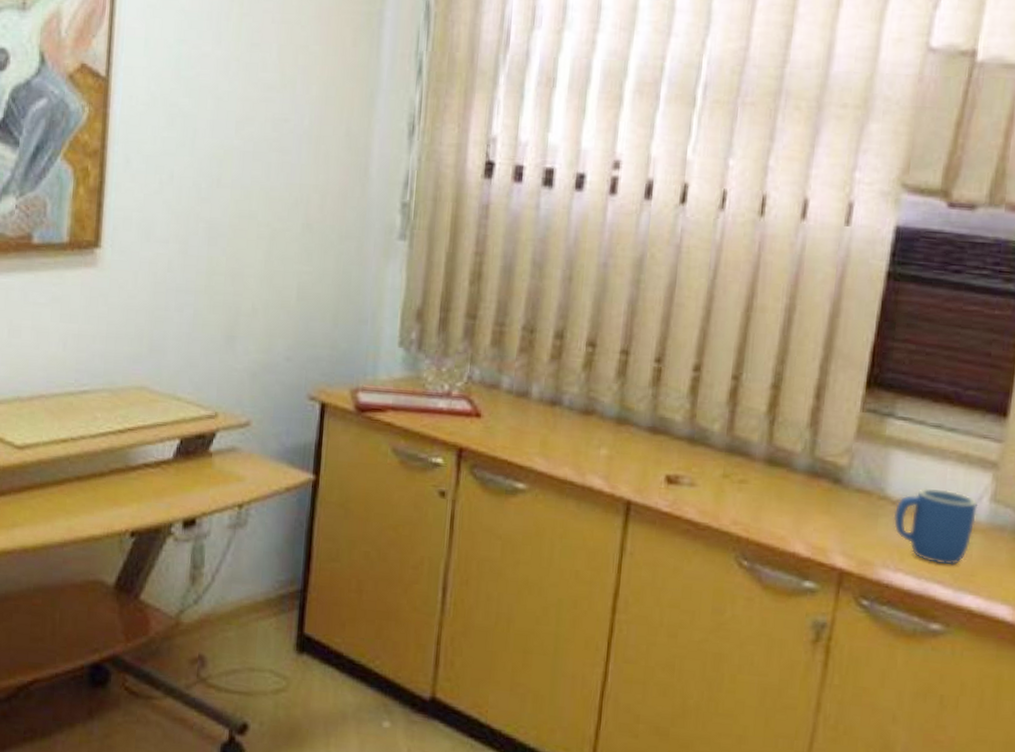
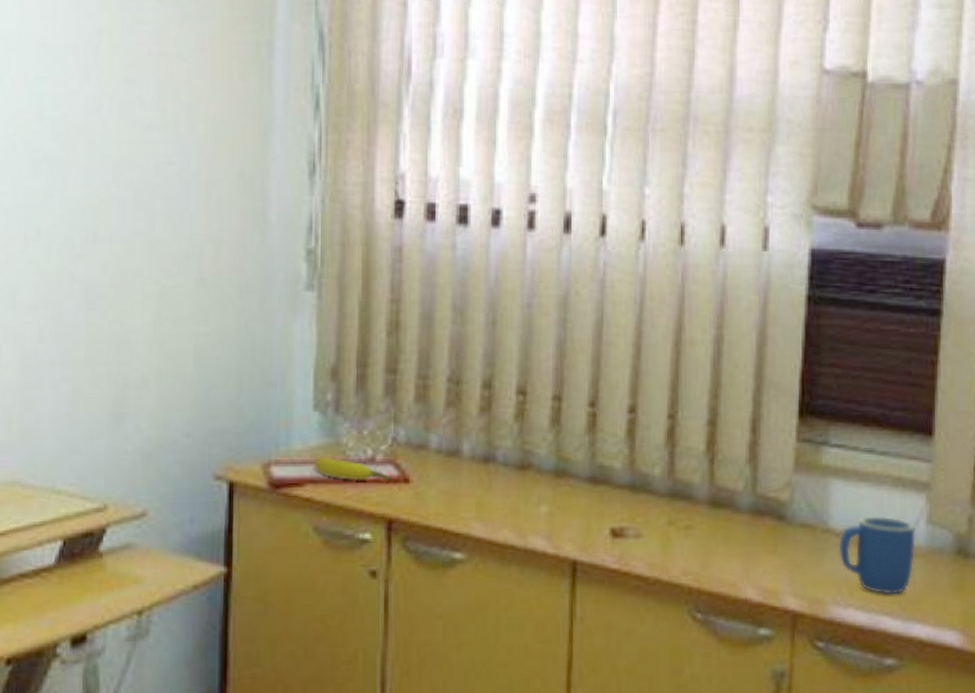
banana: none [396,387,465,415] -> present [314,456,392,482]

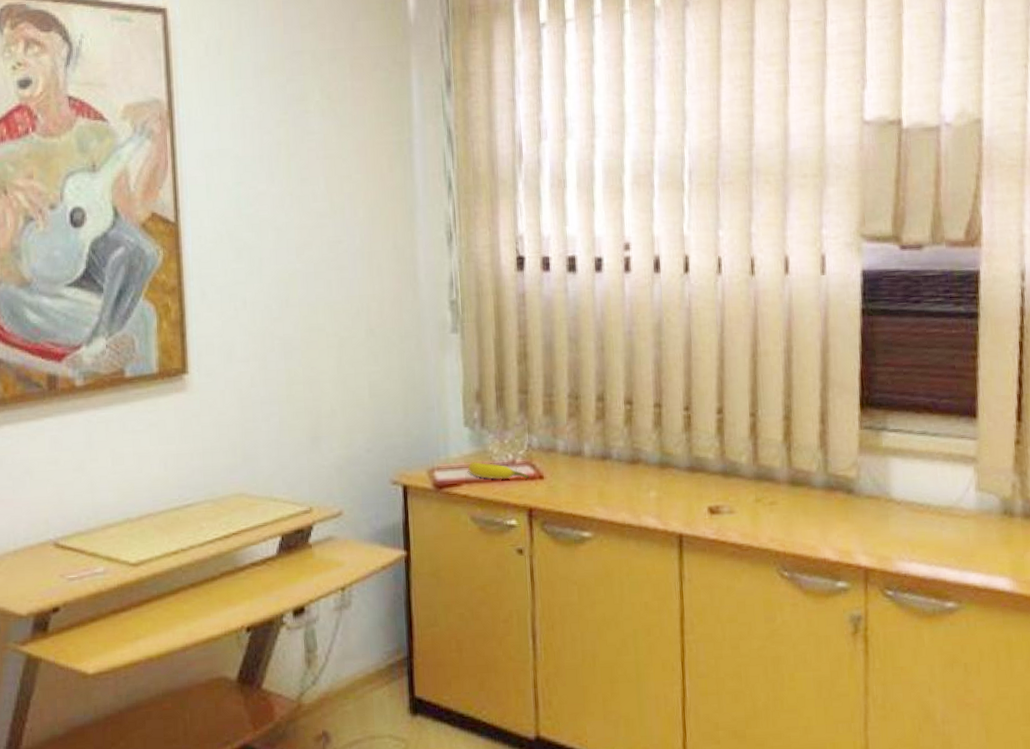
mug: present [838,516,916,595] -> none [900,485,967,551]

